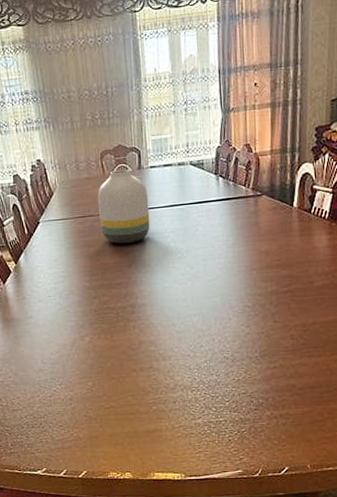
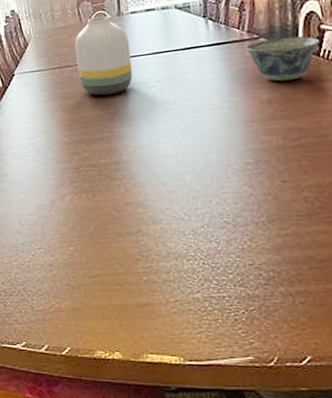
bowl: none [249,194,312,235] -> present [245,35,320,81]

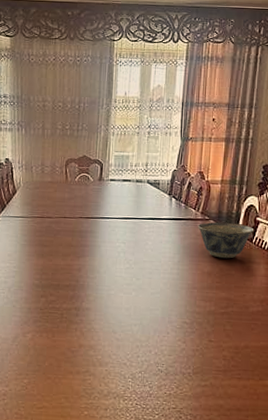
vase: present [74,16,133,96] -> none [57,178,105,249]

